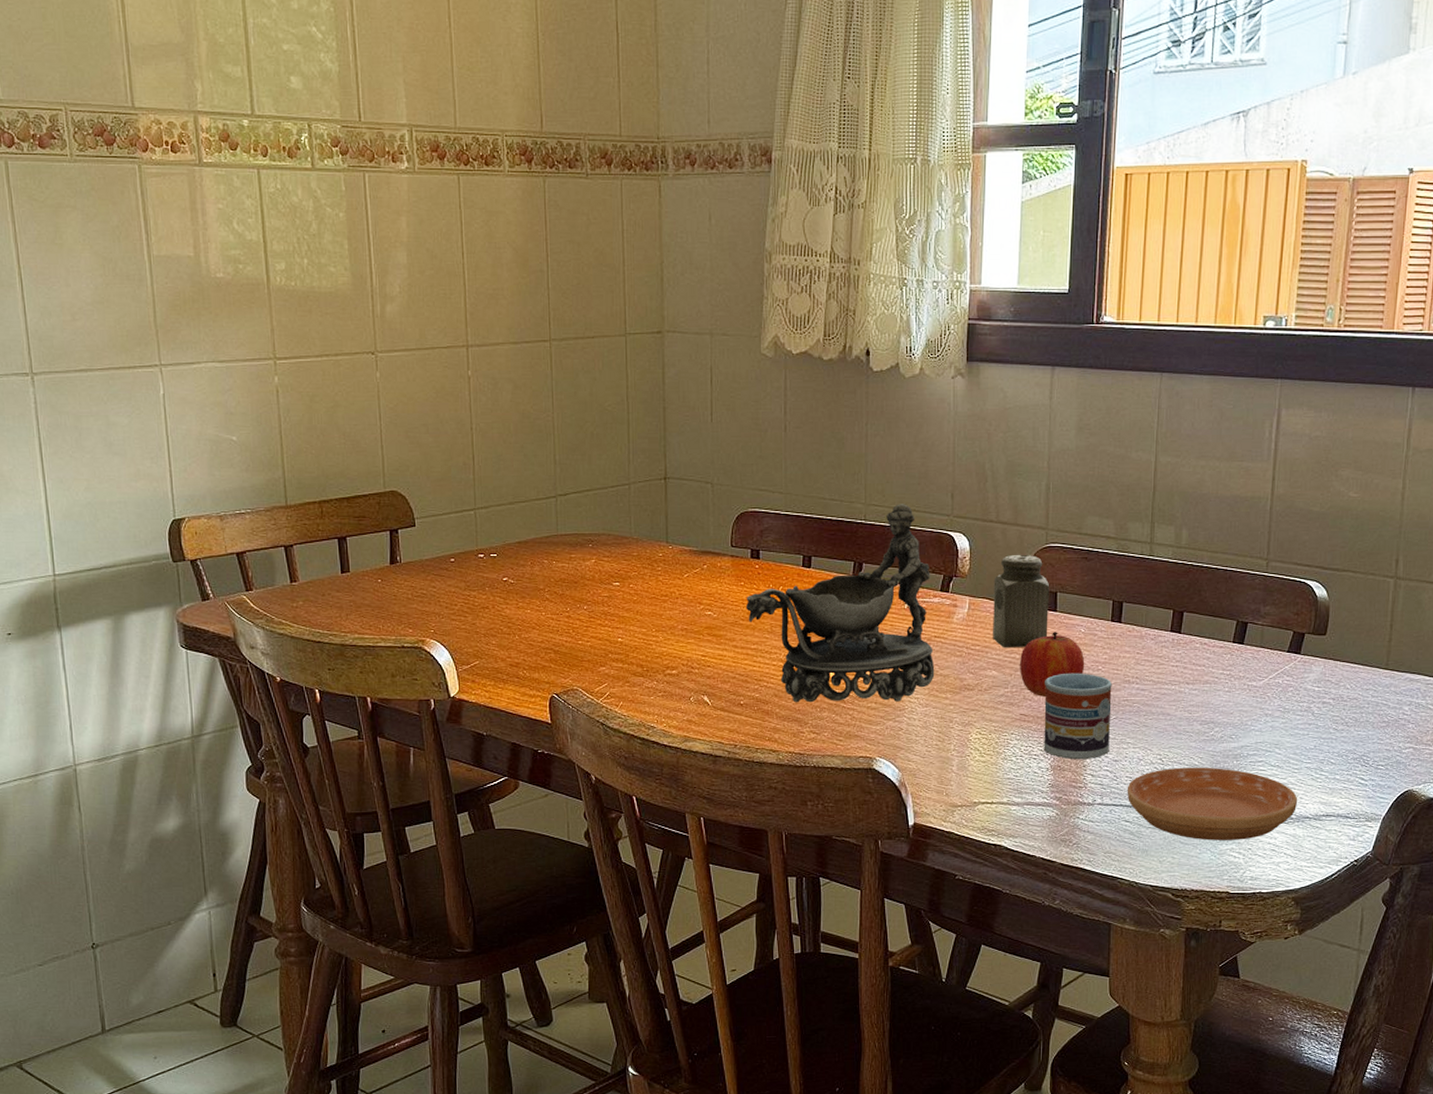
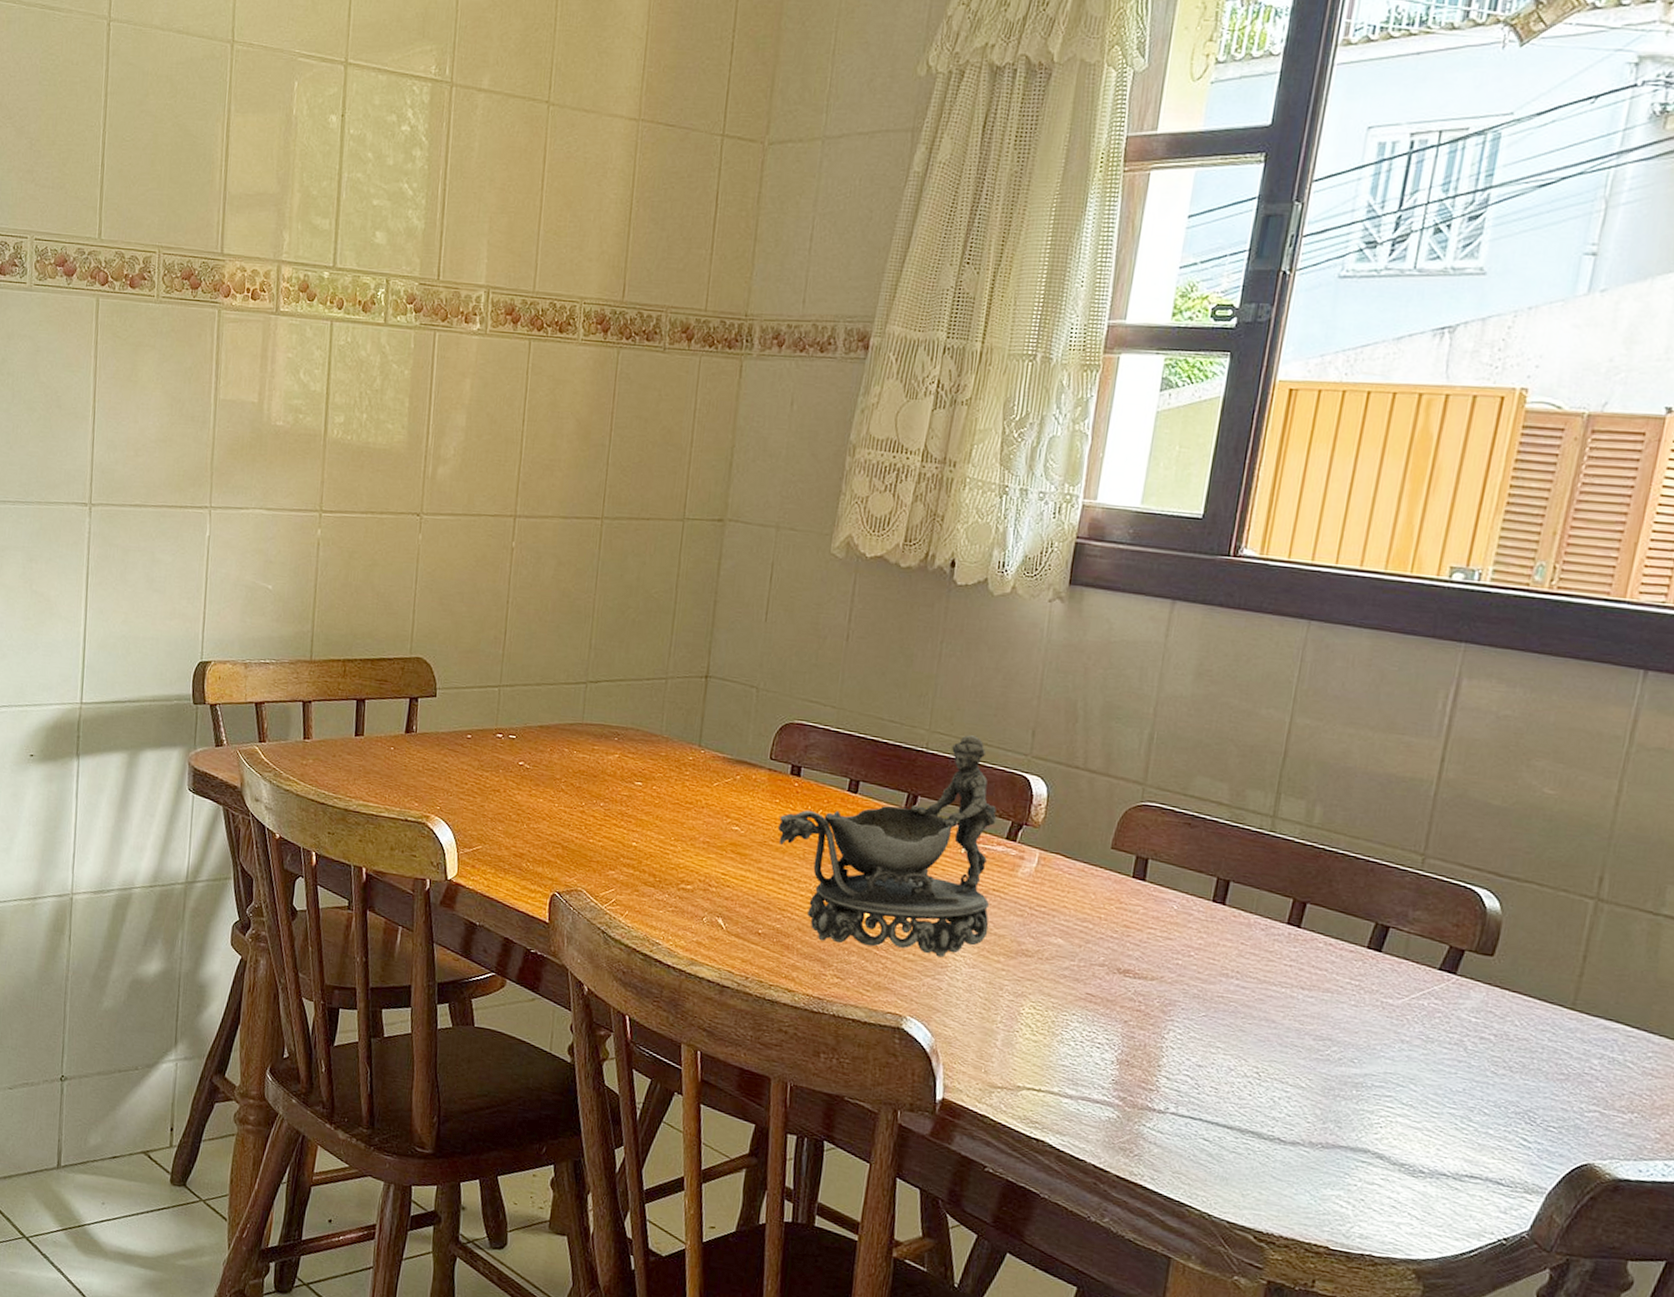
salt shaker: present [992,554,1050,648] -> none [1062,809,1140,917]
fruit: present [1020,632,1085,696] -> none [1091,904,1174,978]
cup: present [1044,672,1112,760] -> none [1110,953,1205,1060]
saucer: present [1127,767,1298,841] -> none [1209,1085,1434,1188]

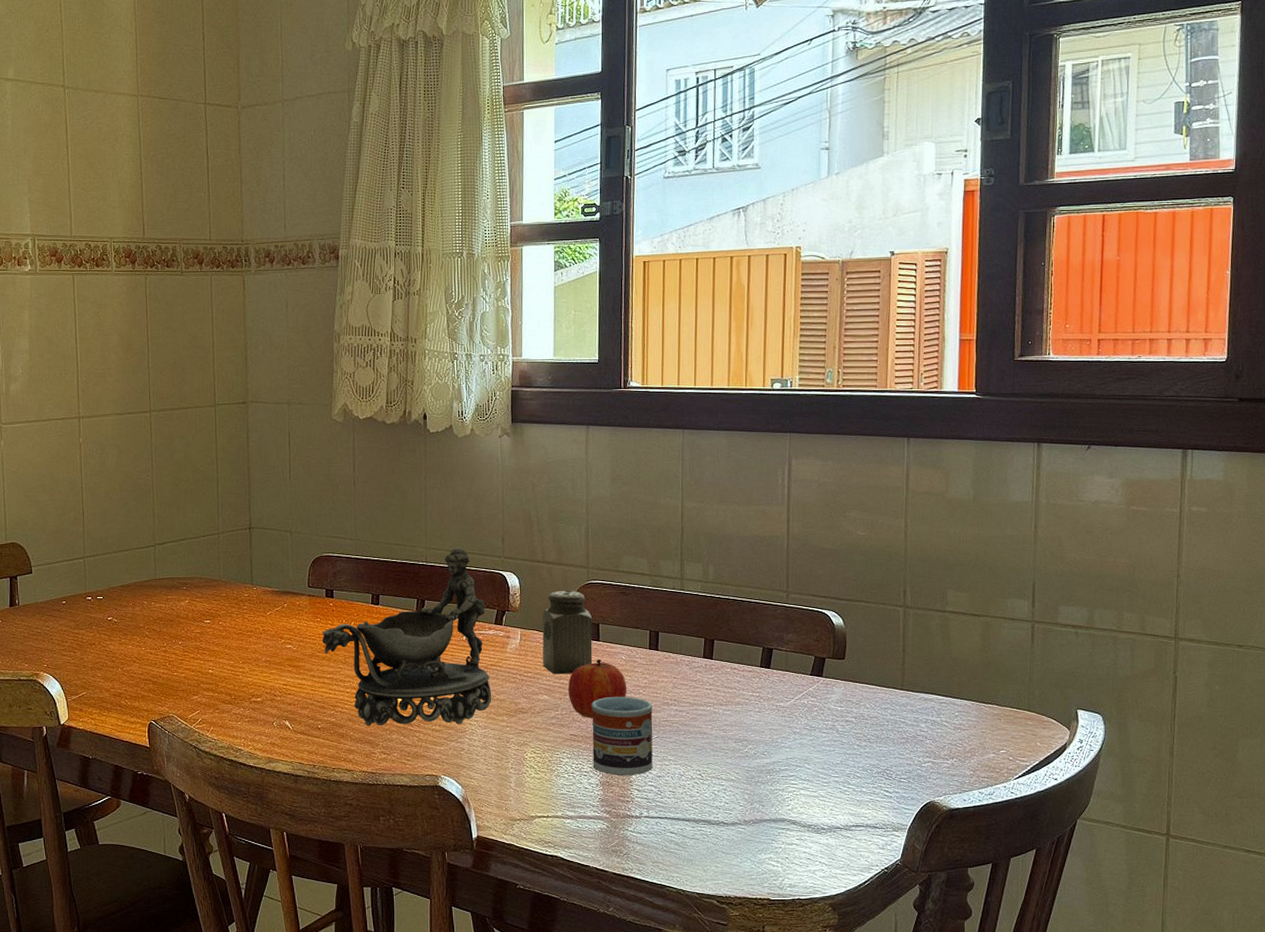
salt shaker: none [1062,809,1140,917] -> present [542,590,593,675]
fruit: none [1091,904,1174,978] -> present [568,659,627,718]
cup: none [1110,953,1205,1060] -> present [591,696,653,776]

